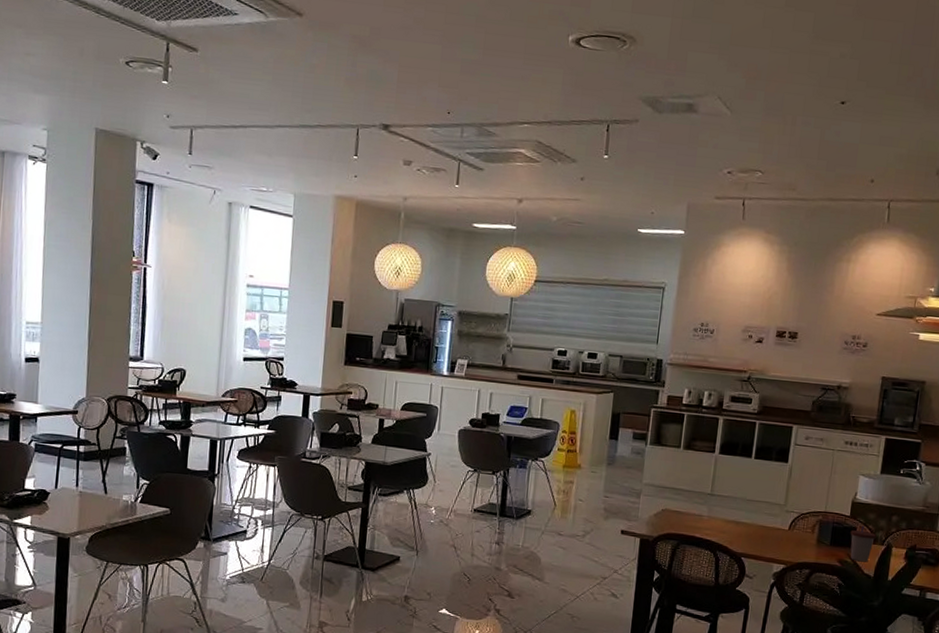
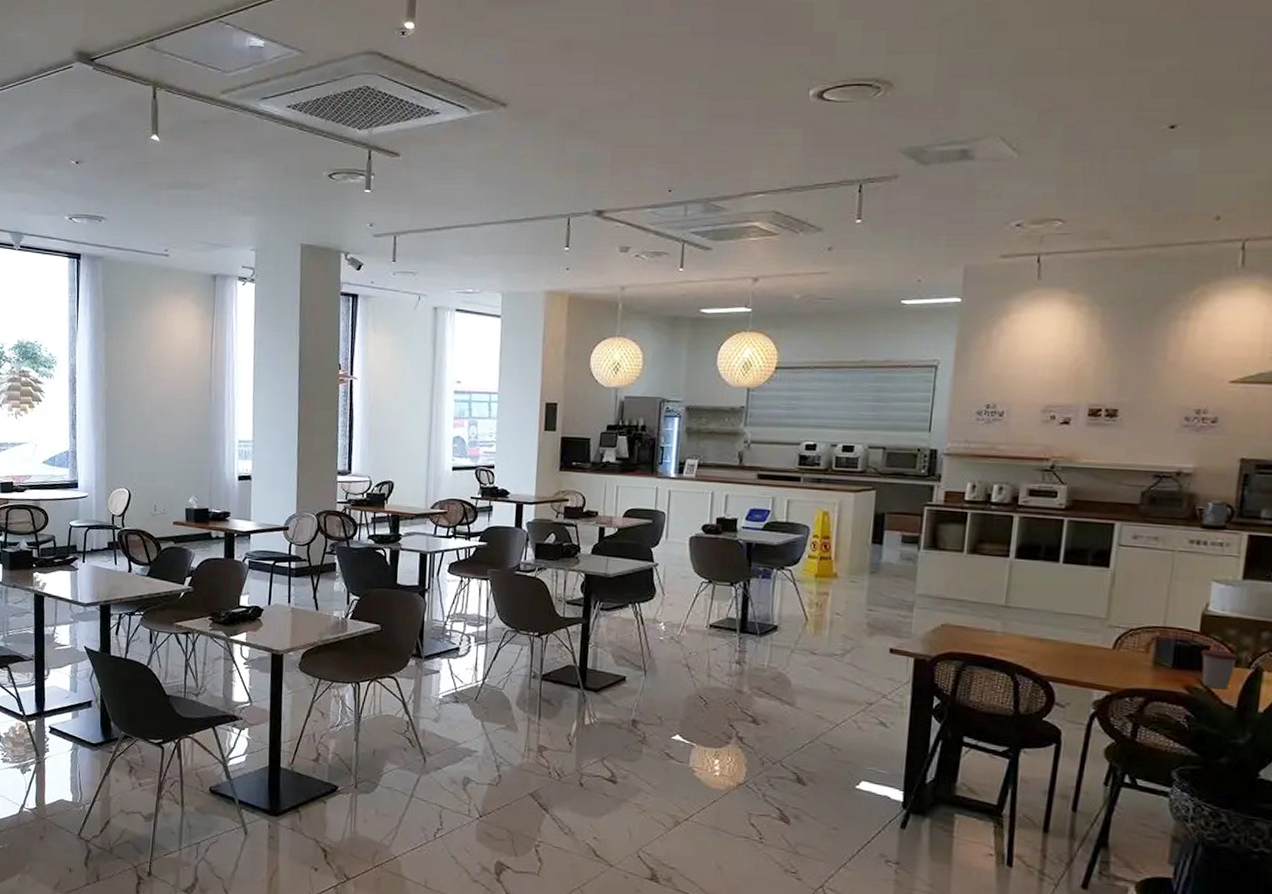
kettle: none [852,409,878,435] -> present [1199,500,1236,532]

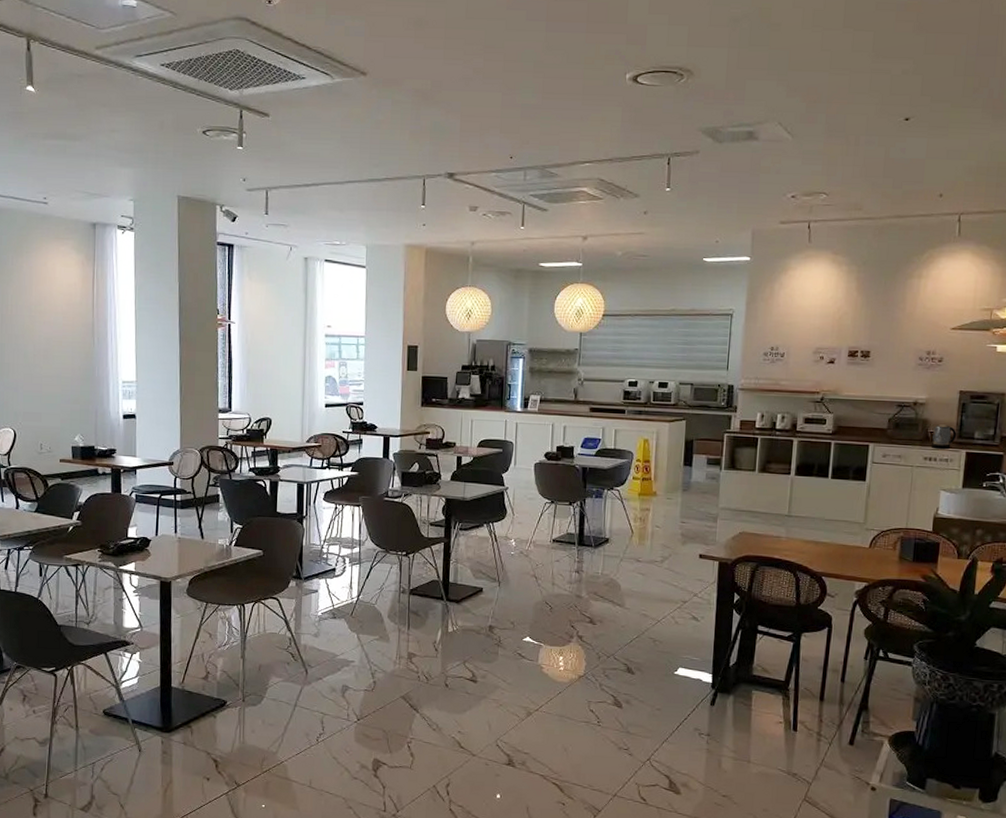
cup: present [1200,643,1239,690] -> none [933,540,961,577]

